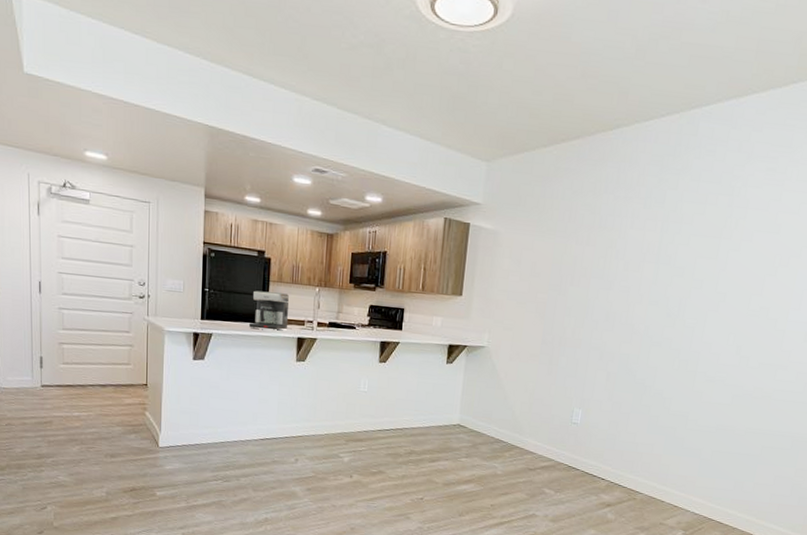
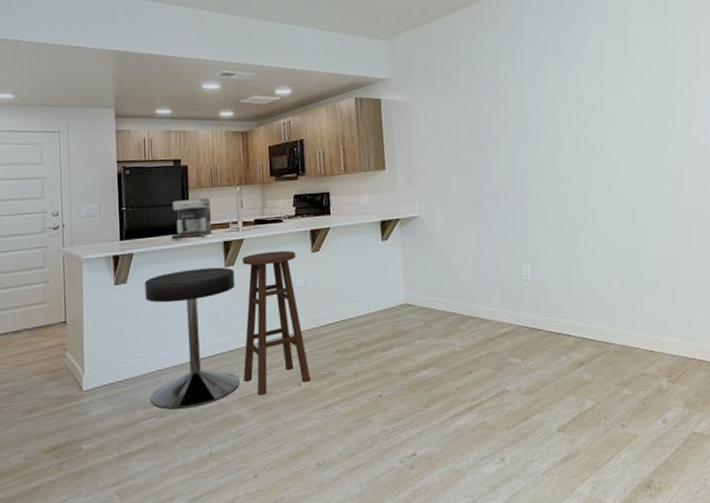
bar stool: none [218,357,305,479] -> present [144,267,240,410]
bar stool: none [302,354,363,479] -> present [242,250,310,395]

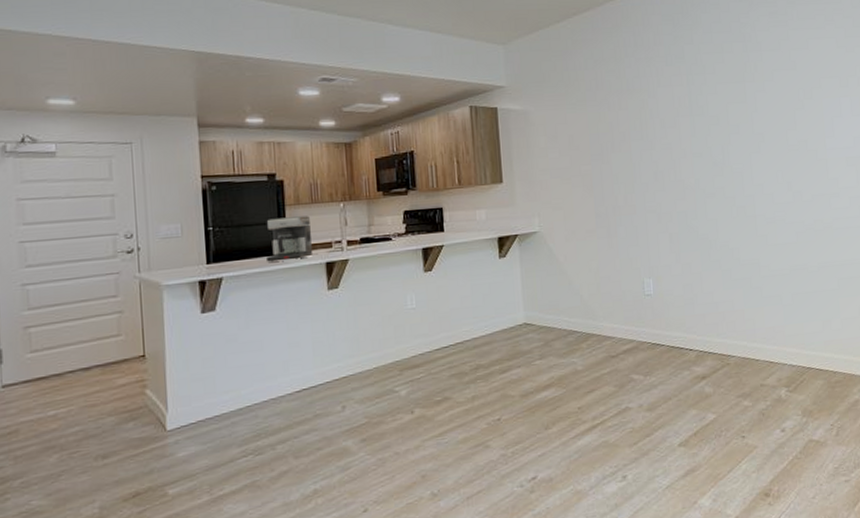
bar stool: present [144,267,240,410] -> none [236,290,347,446]
bar stool: present [242,250,310,395] -> none [347,270,424,426]

